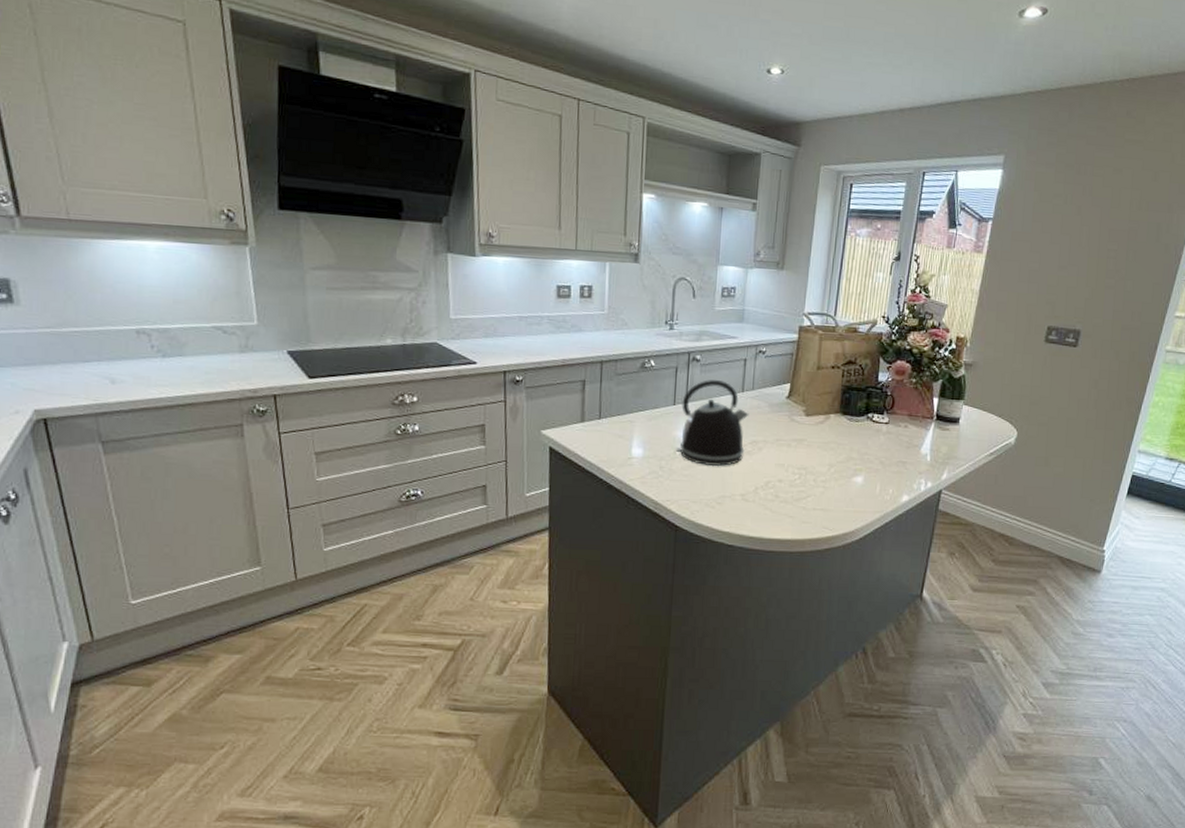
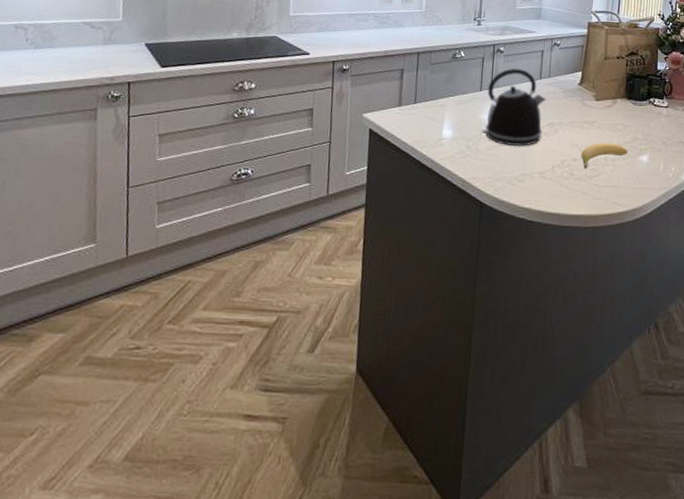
banana: none [787,462,841,490] -> present [580,143,628,168]

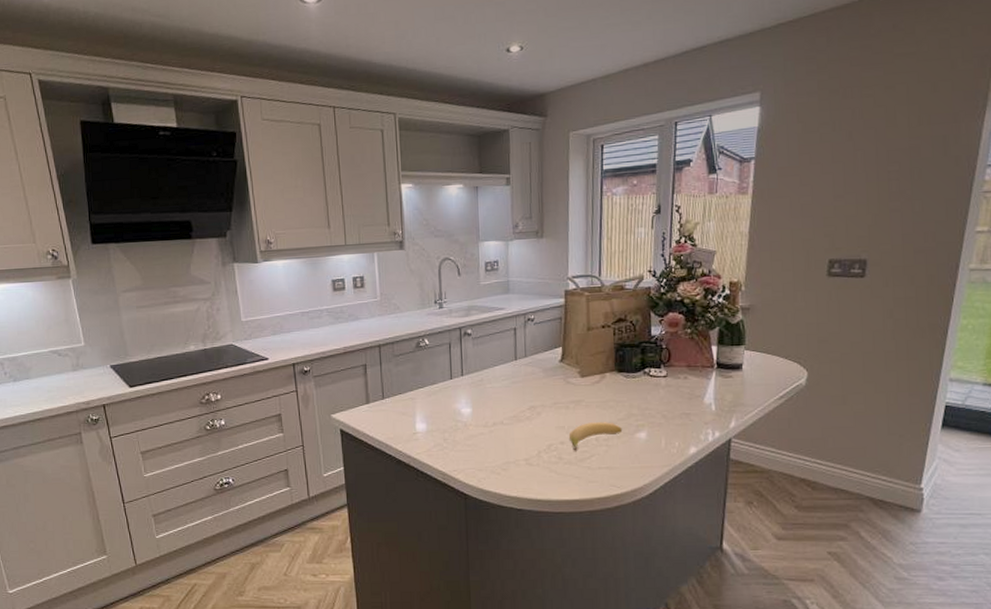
kettle: present [482,69,546,147] -> none [458,351,525,435]

